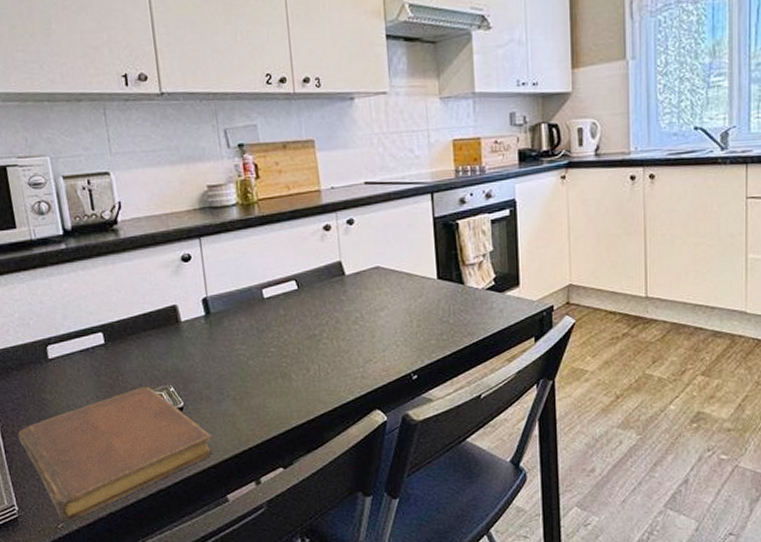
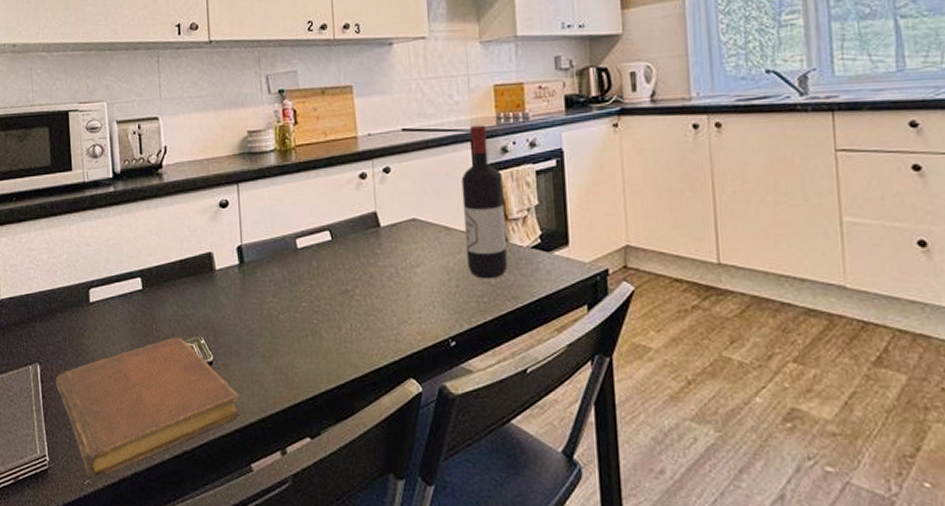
wine bottle: none [422,178,465,319] -> present [461,125,508,279]

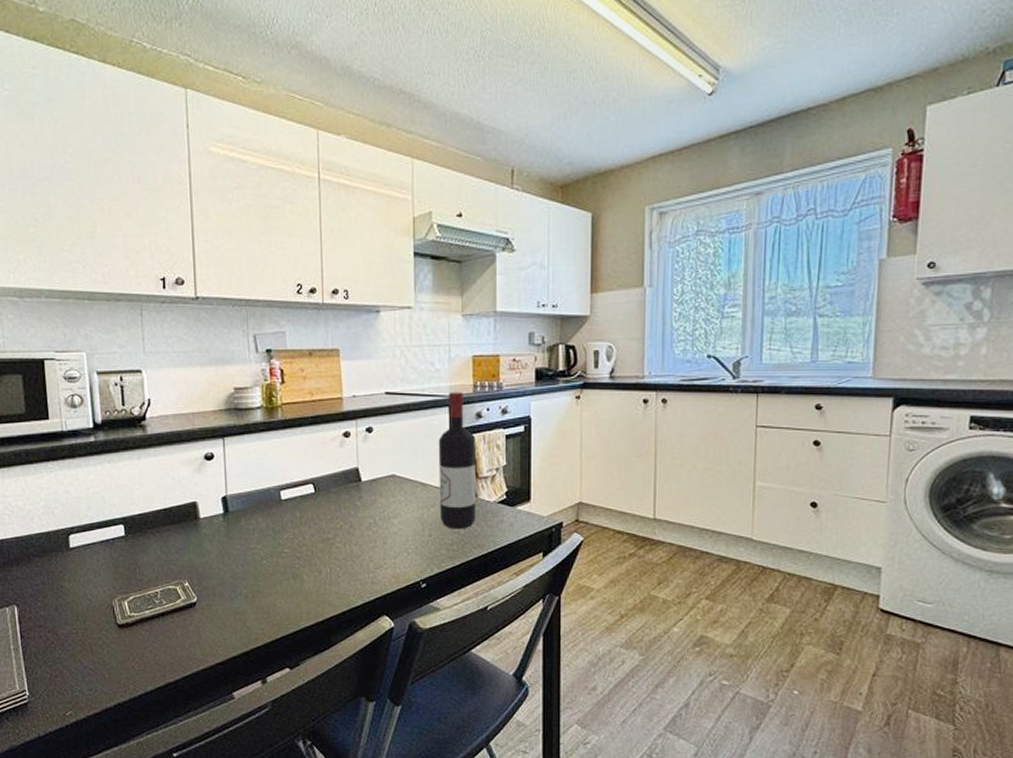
notebook: present [55,337,240,479] -> none [34,580,223,711]

